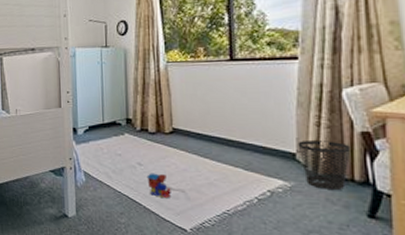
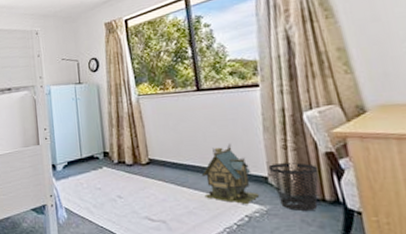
toy train: present [147,173,171,198] -> none [127,205,153,230]
toy house: none [226,117,284,180] -> present [201,144,259,205]

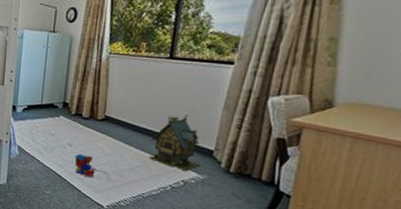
toy train: none [127,205,153,230] -> present [75,154,95,177]
wastebasket: present [268,162,319,211] -> none [217,140,265,187]

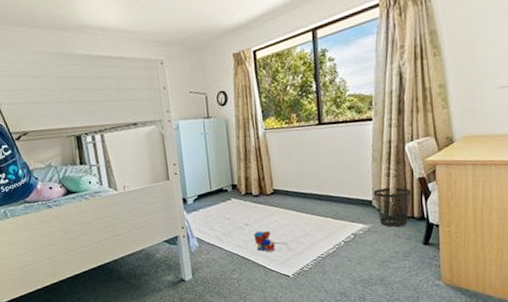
toy house: present [148,115,200,172] -> none [318,173,363,225]
wastebasket: none [217,140,265,187] -> present [373,187,412,227]

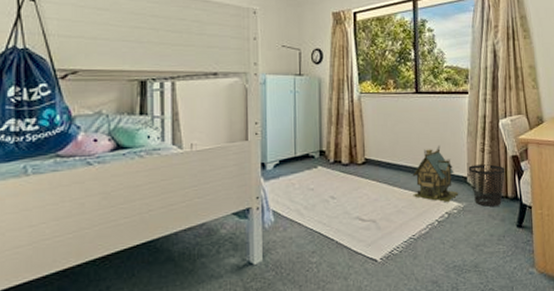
toy train: present [253,231,275,252] -> none [339,205,363,230]
toy house: none [318,173,363,225] -> present [412,146,458,203]

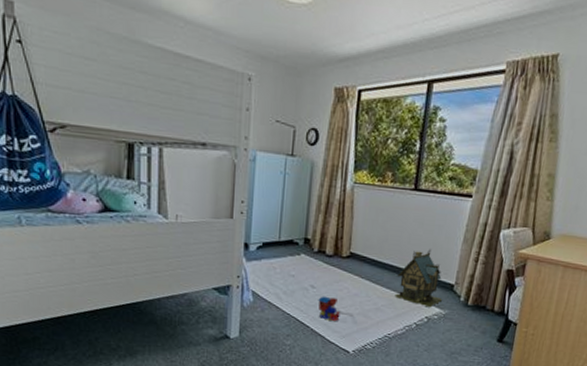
toy train: none [339,205,363,230] -> present [318,296,340,321]
wastebasket: present [468,164,506,207] -> none [457,274,497,318]

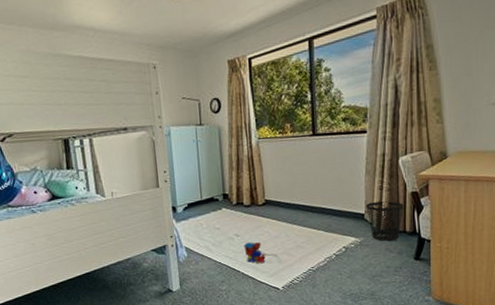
toy house: present [394,249,442,308] -> none [310,185,355,238]
wastebasket: none [457,274,497,318] -> present [366,201,404,241]

